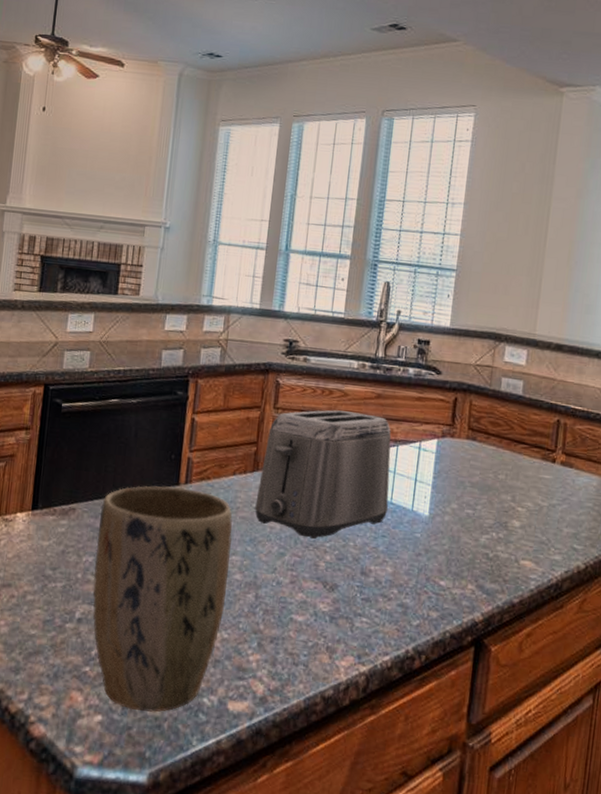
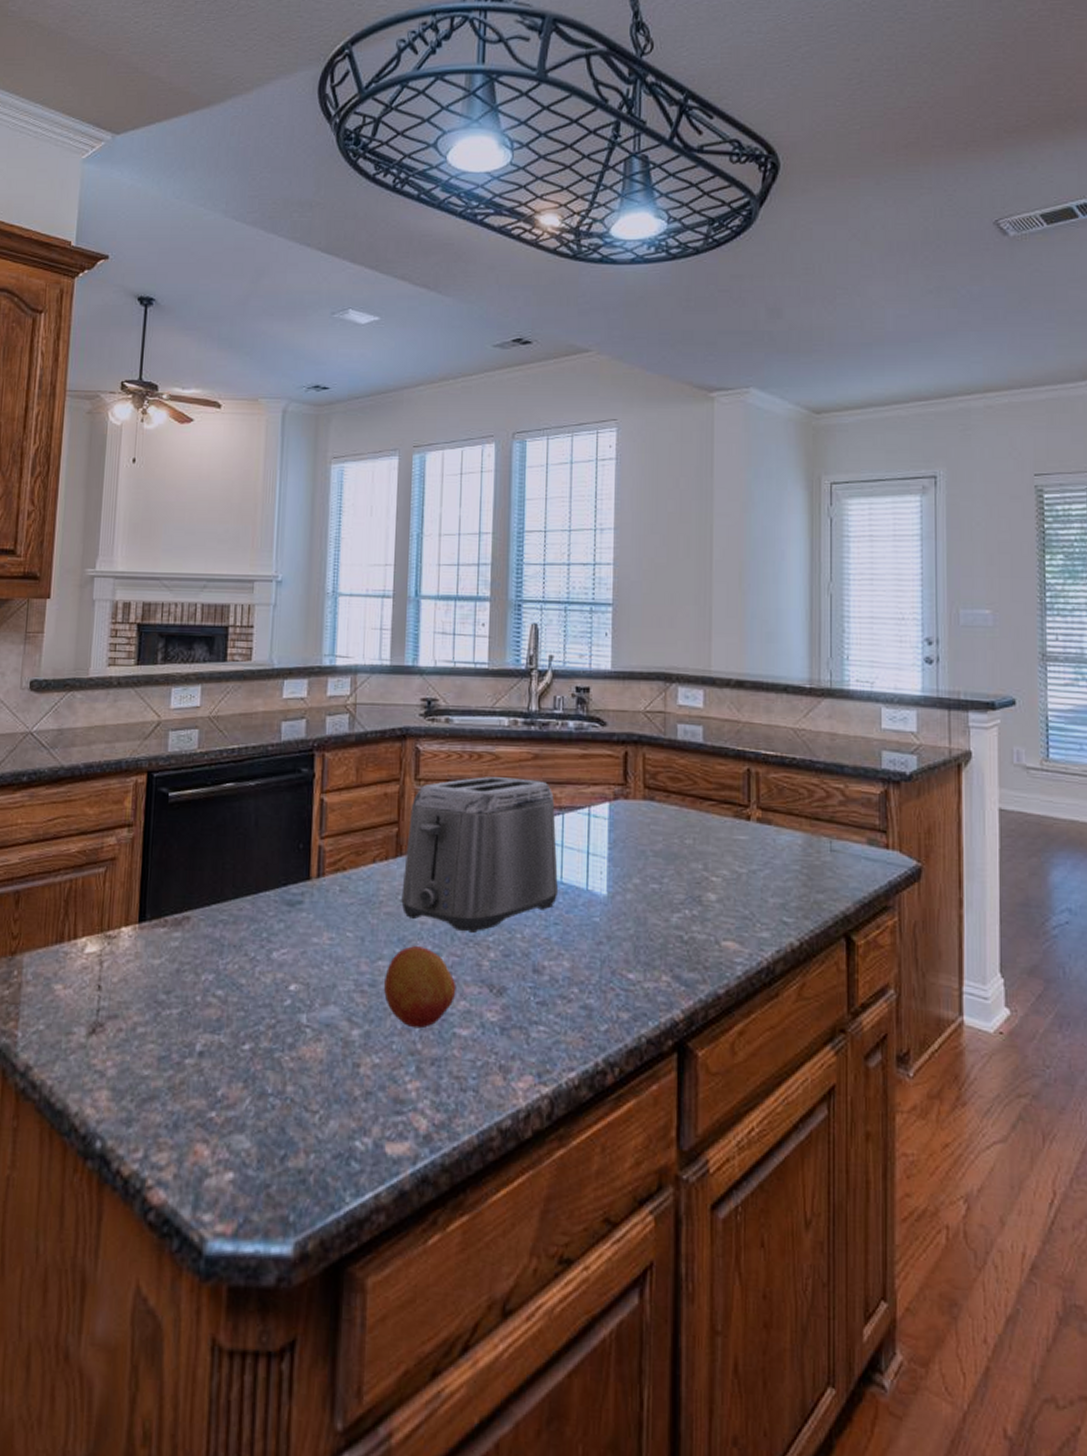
plant pot: present [92,485,233,712] -> none [214,881,377,1164]
fruit: none [235,546,296,613] -> present [383,946,456,1029]

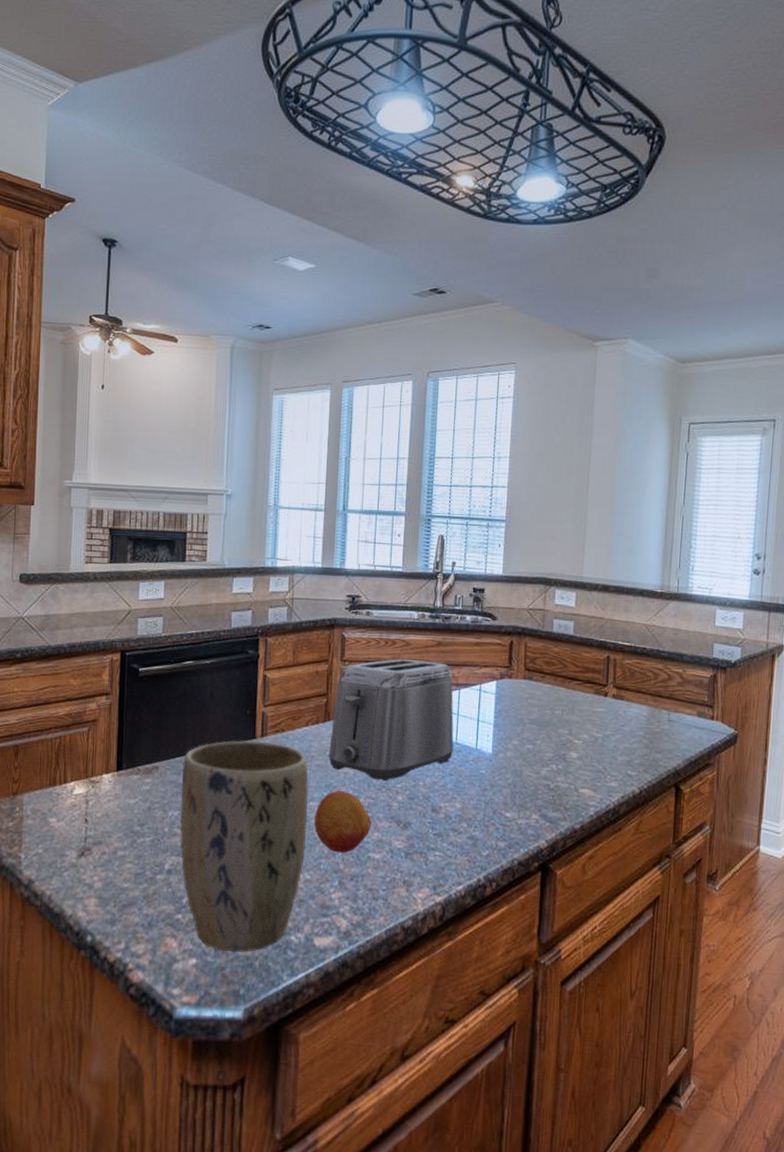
plant pot: none [214,881,377,1164] -> present [179,739,309,952]

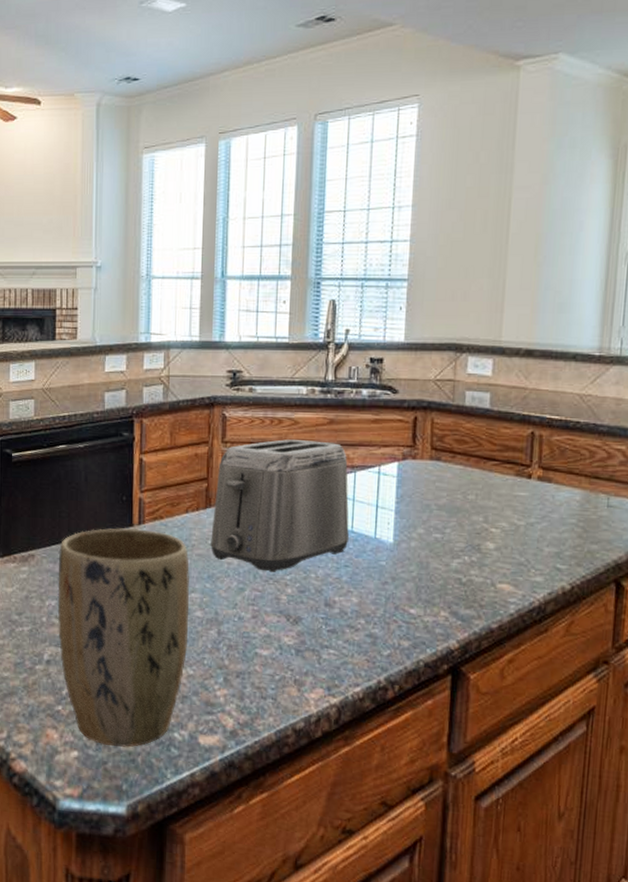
fruit: present [313,791,372,853] -> none [196,582,258,649]

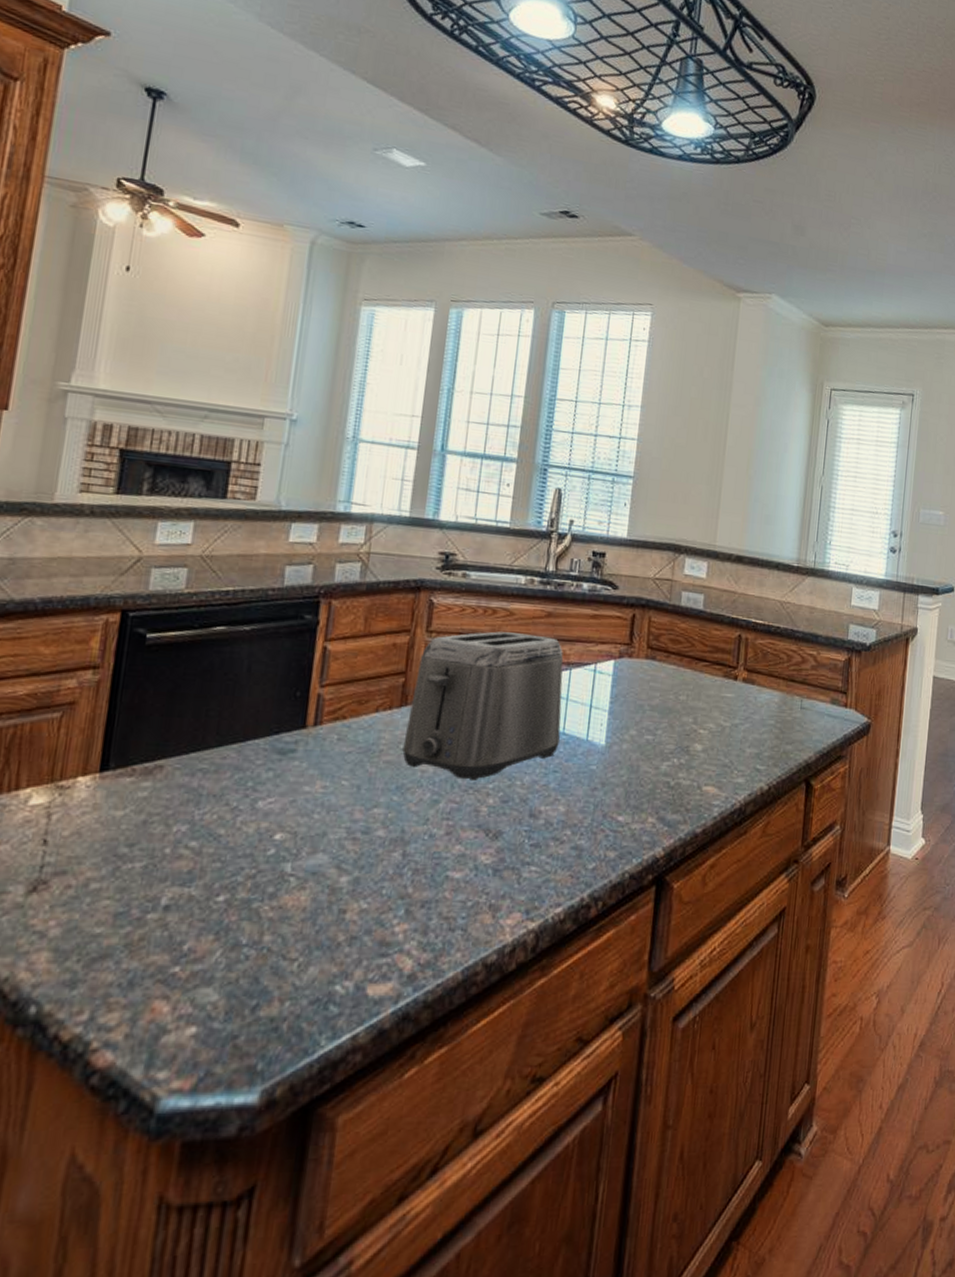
plant pot: present [57,527,190,748] -> none [185,729,374,1014]

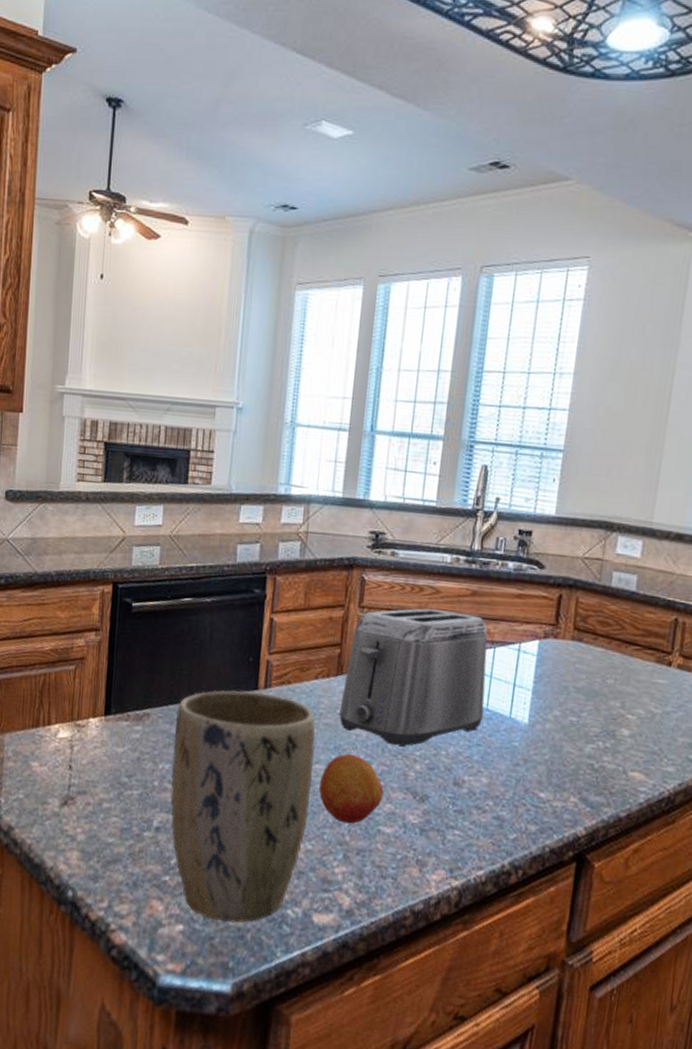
plant pot: none [185,729,374,1014] -> present [170,690,316,923]
fruit: none [377,794,453,873] -> present [318,754,384,824]

